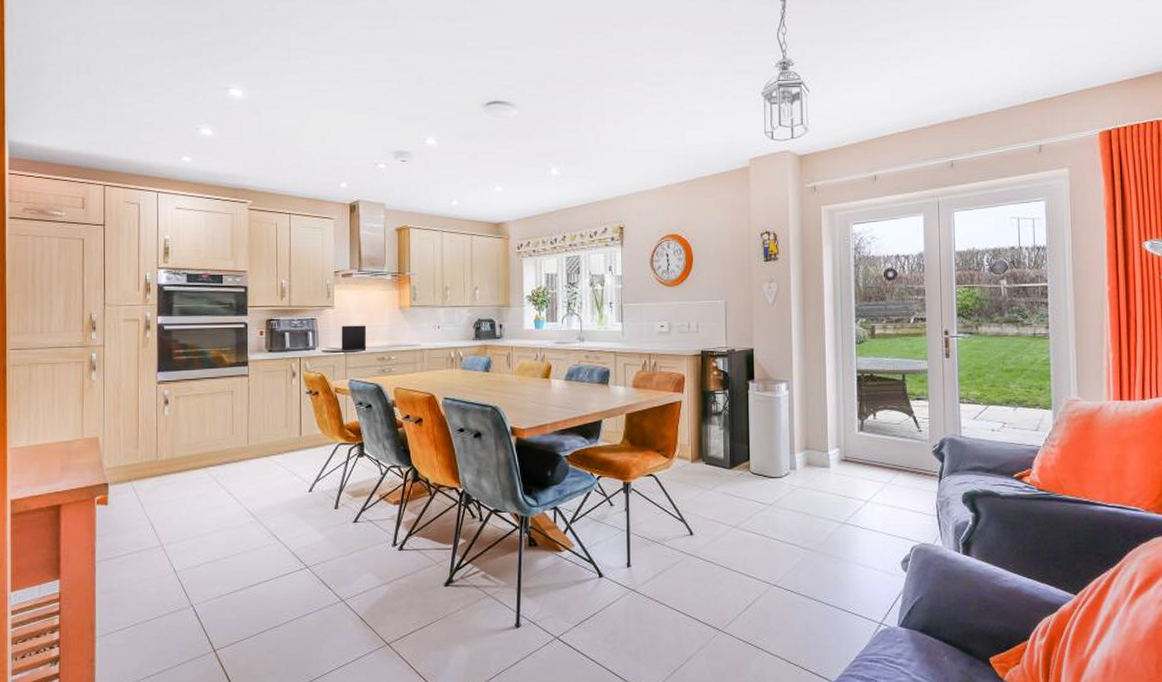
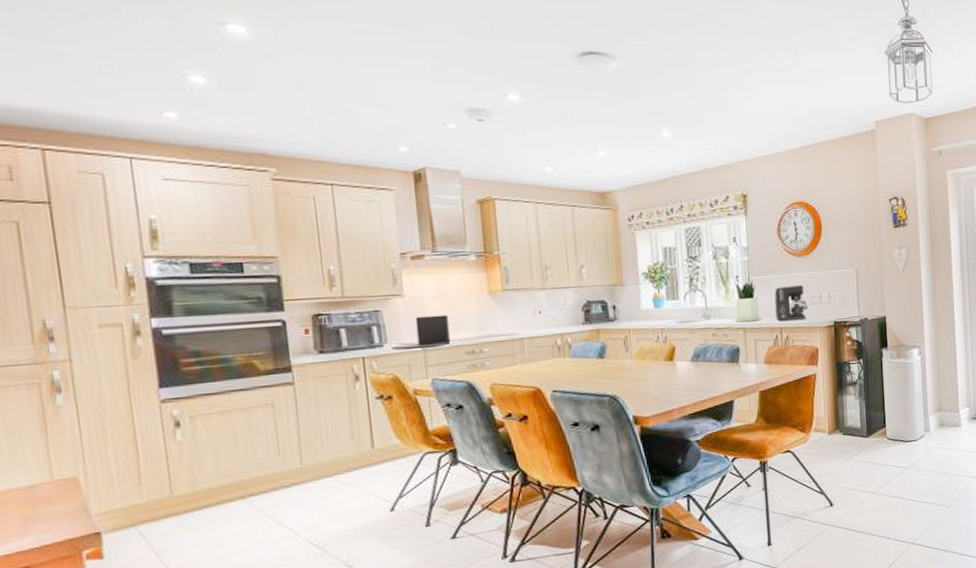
planter: none [607,308,632,346] -> present [735,281,762,323]
coffee maker: none [645,314,676,348] -> present [774,285,808,322]

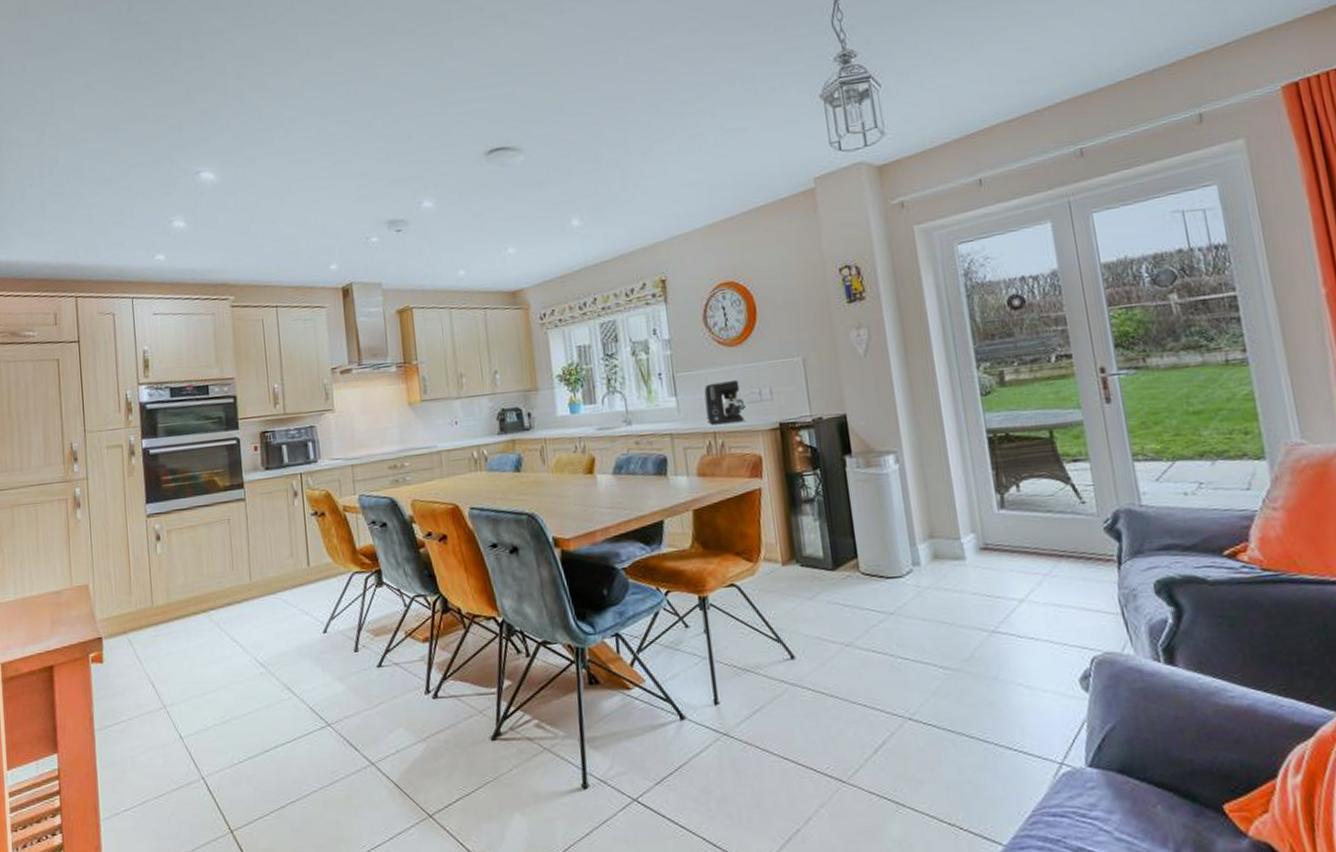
laptop computer: present [390,314,451,350] -> none [323,428,376,466]
planter: present [735,281,762,323] -> none [657,378,691,428]

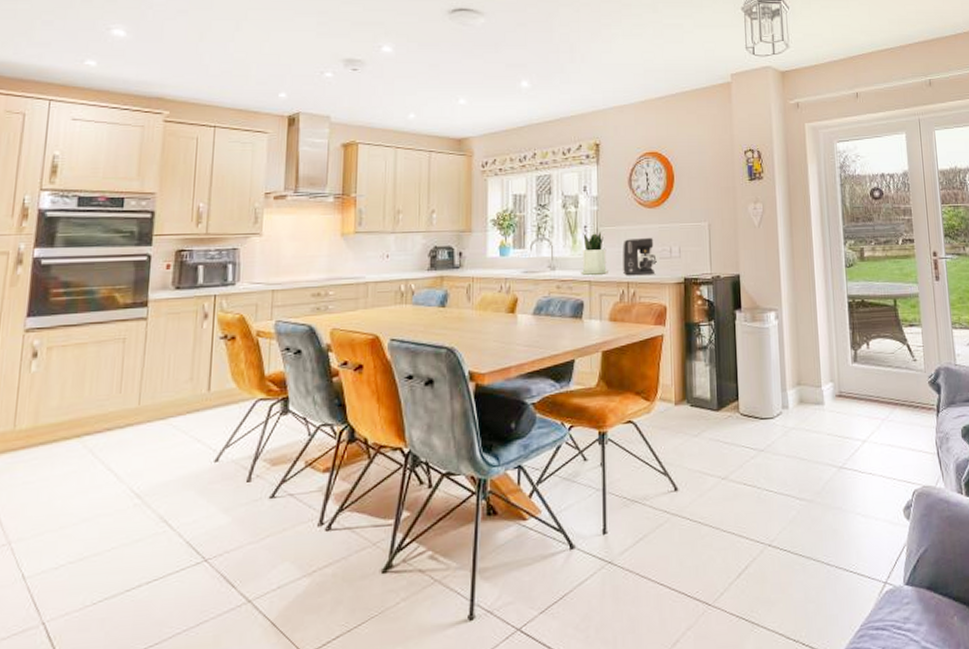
planter: none [657,378,691,428] -> present [581,231,608,275]

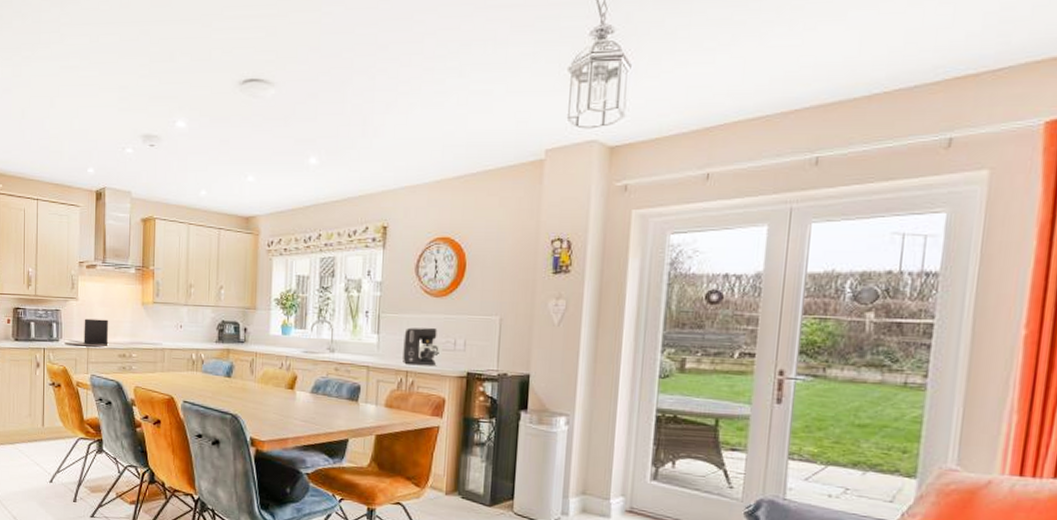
laptop computer: none [241,255,301,289] -> present [63,318,109,347]
planter: present [581,231,608,275] -> none [359,317,387,361]

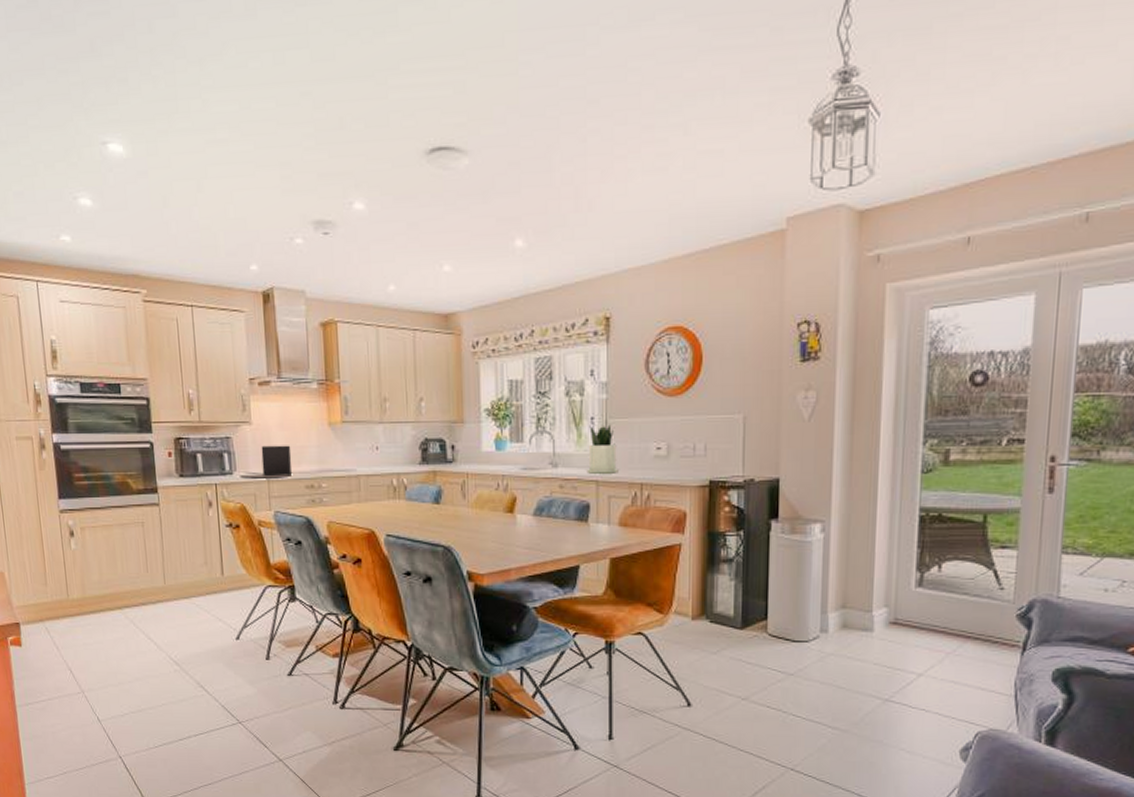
planter: none [359,317,387,361] -> present [586,424,618,474]
coffee maker: present [403,327,439,366] -> none [636,433,677,476]

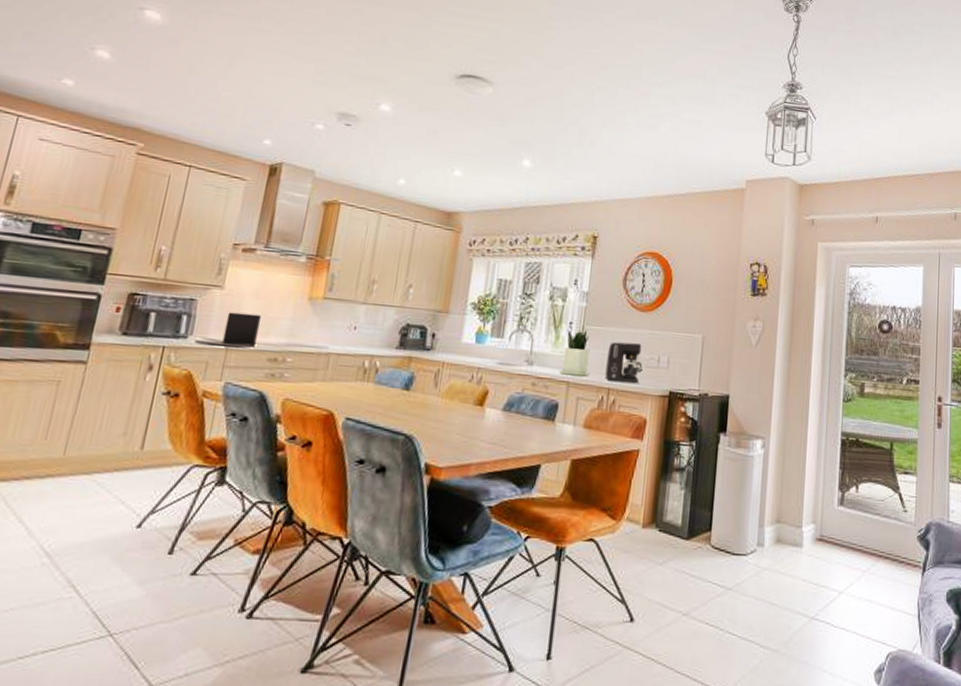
coffee maker: none [636,433,677,476] -> present [605,342,643,383]

